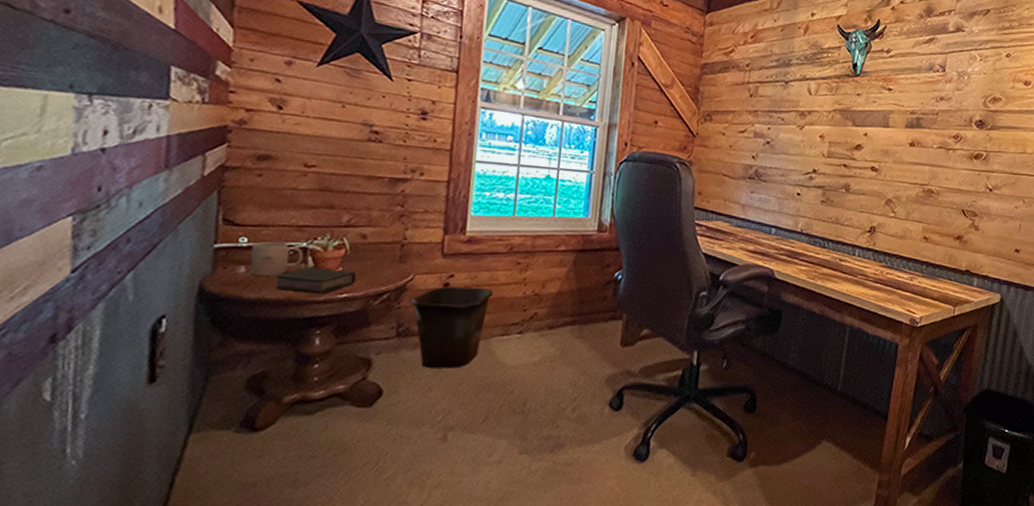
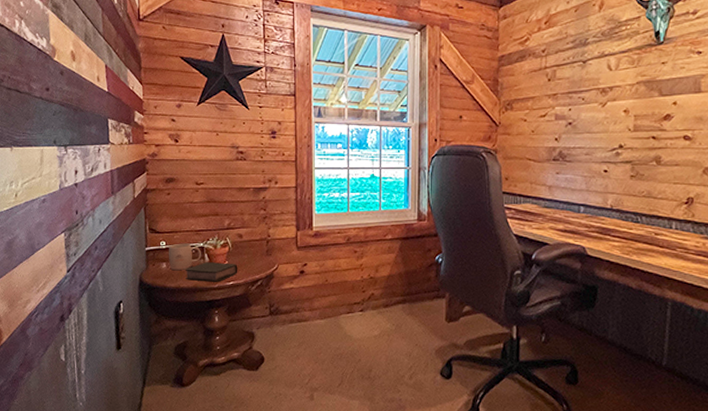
waste bin: present [409,286,494,369] -> none [277,273,338,341]

